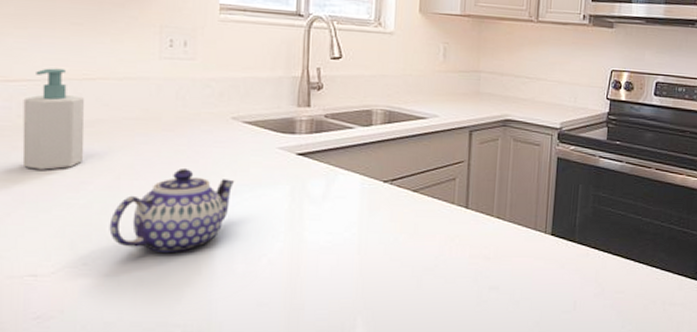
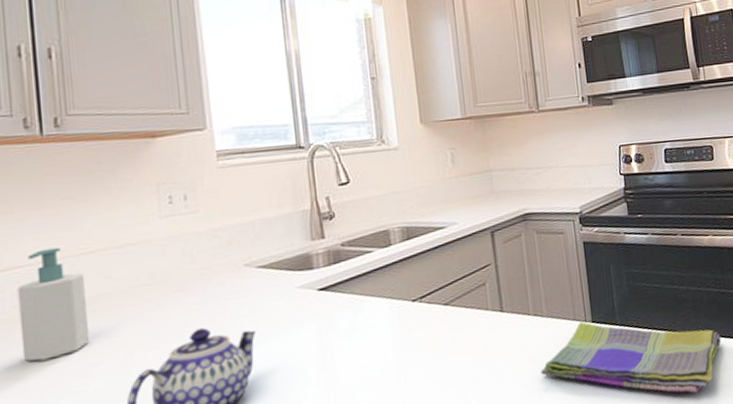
dish towel: none [493,233,674,320] -> present [541,322,722,394]

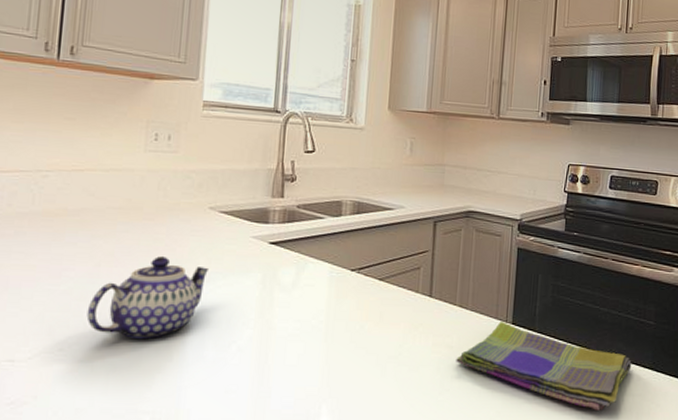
soap bottle: present [17,247,91,362] -> none [9,159,71,257]

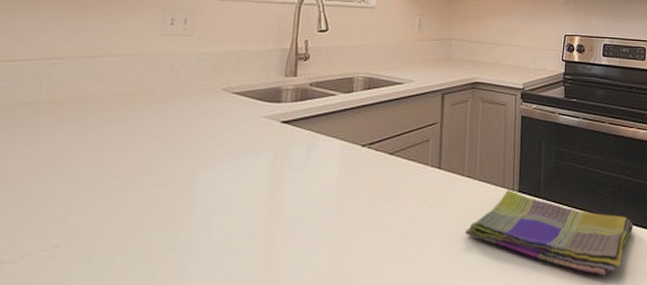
teapot: present [86,255,210,339] -> none [87,139,220,229]

